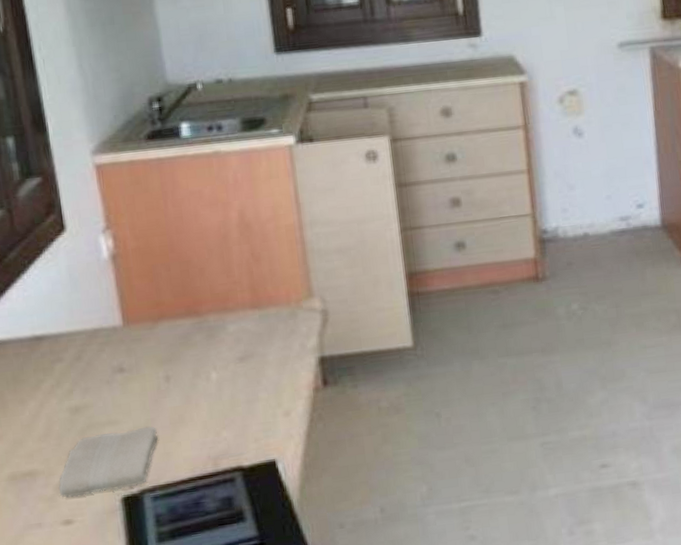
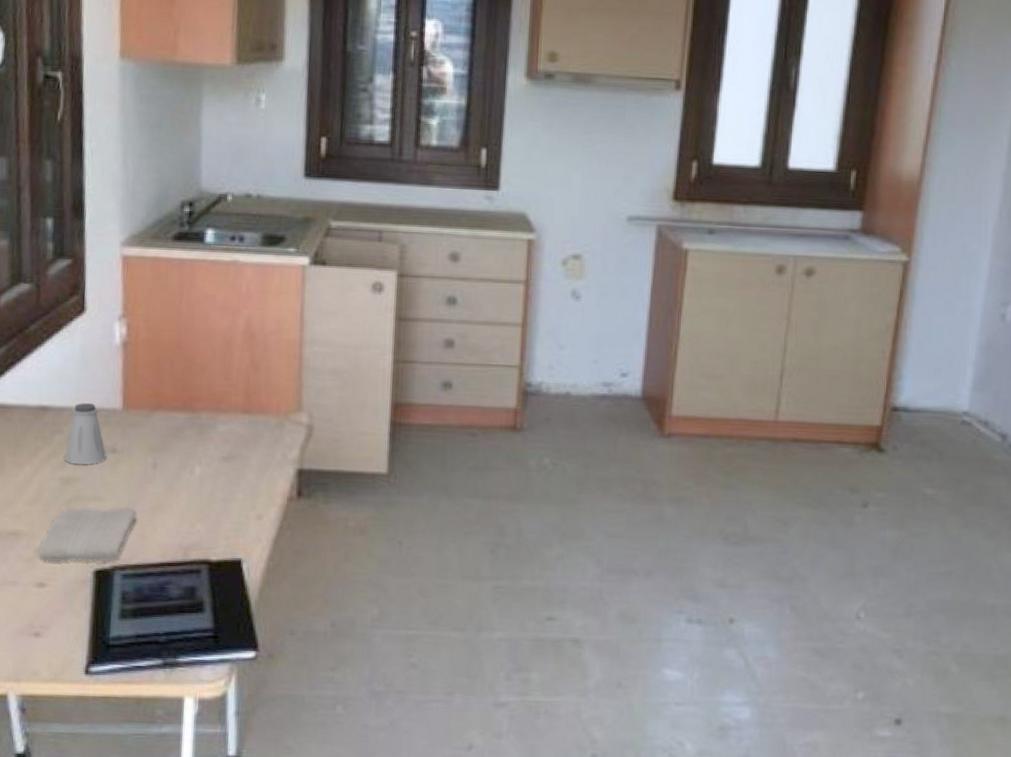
saltshaker: none [69,324,115,391] -> present [64,402,107,465]

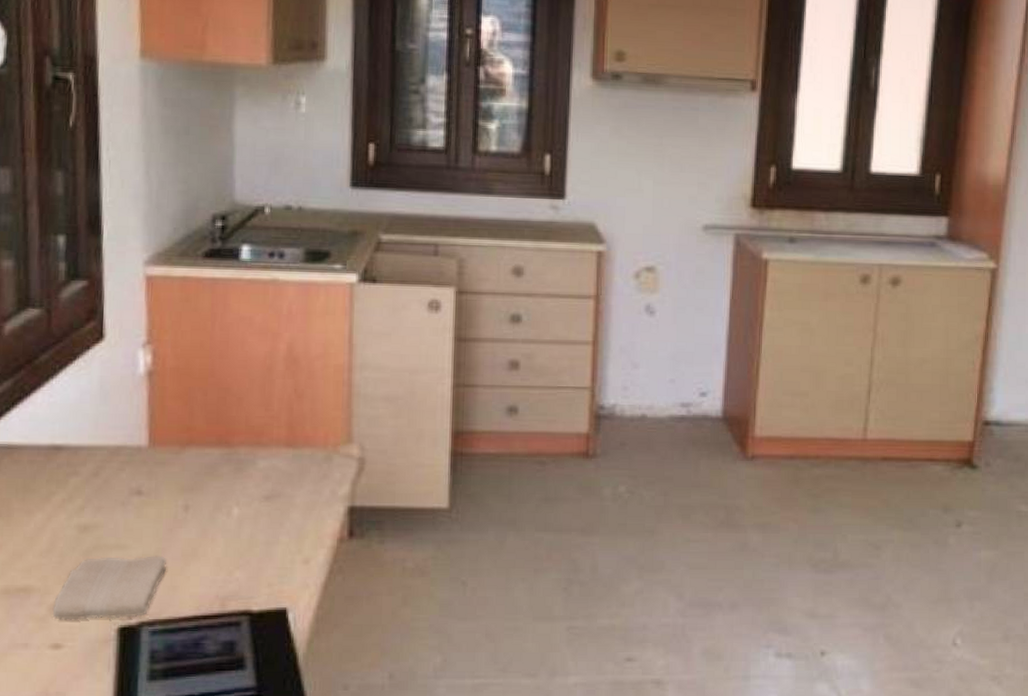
saltshaker: present [64,402,107,465] -> none [81,440,131,510]

